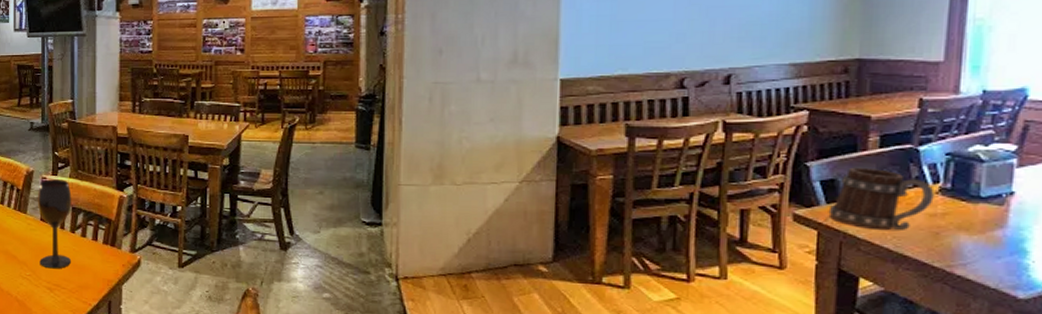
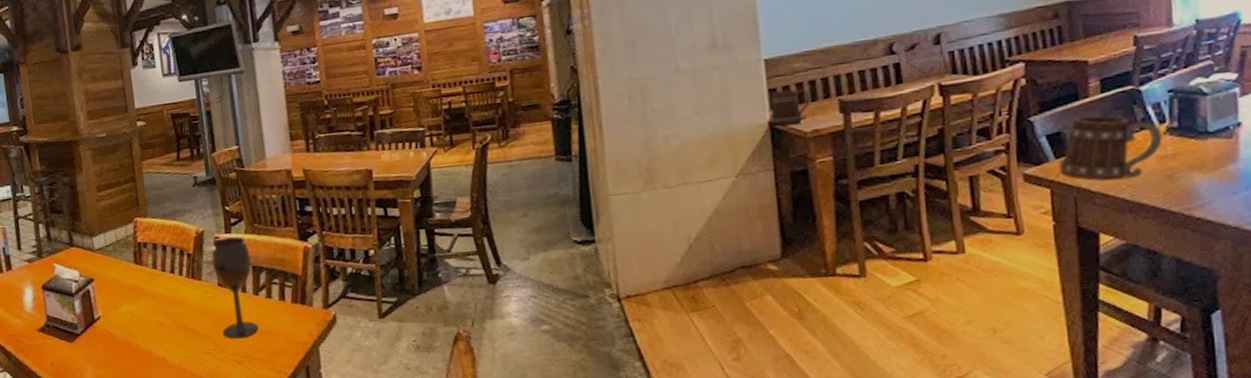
beer mug: none [559,110,599,142] -> present [771,88,810,127]

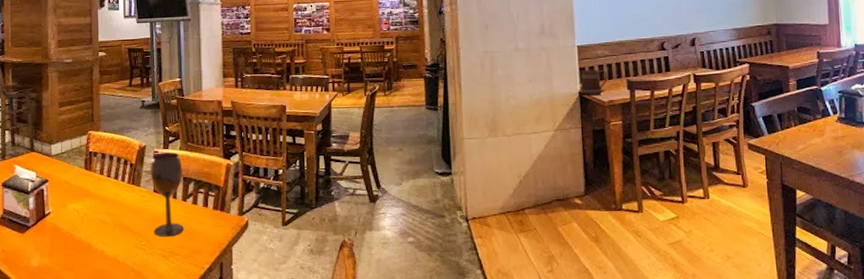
beer mug: present [1058,115,1163,181] -> none [770,105,836,152]

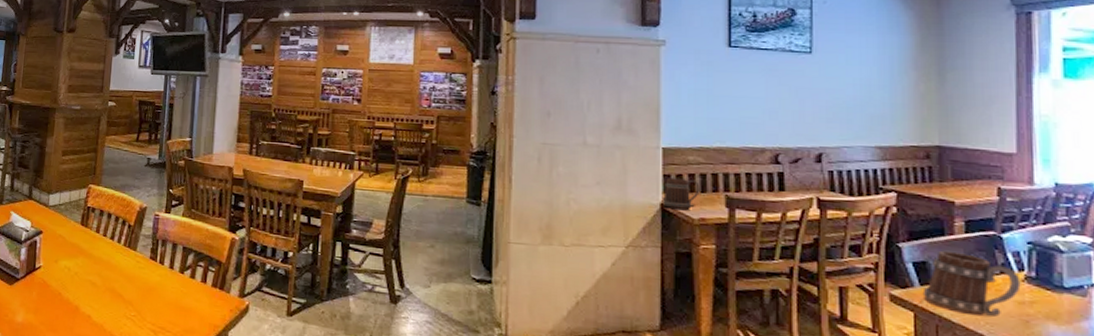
wine glass: present [150,152,183,237] -> none [145,217,184,311]
beer mug: none [770,105,836,152] -> present [922,250,1021,318]

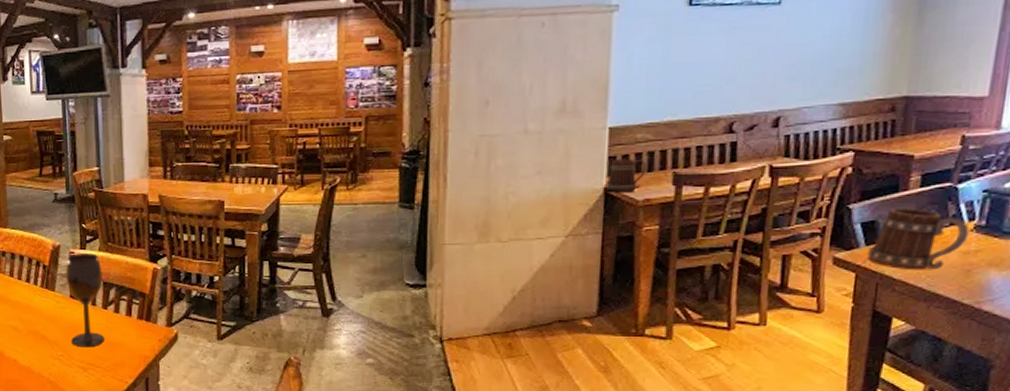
wine glass: none [145,217,184,311] -> present [65,253,104,348]

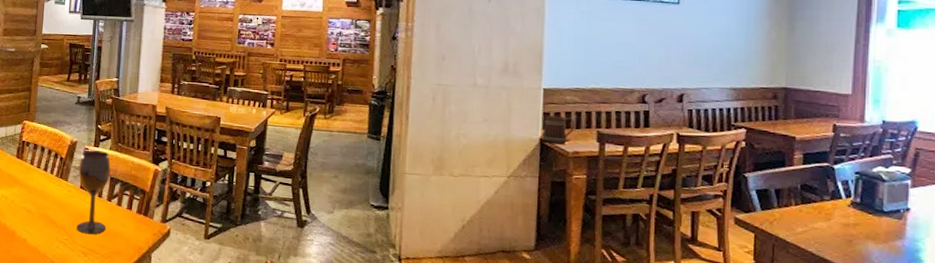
beer mug: present [867,207,970,271] -> none [763,179,847,238]

